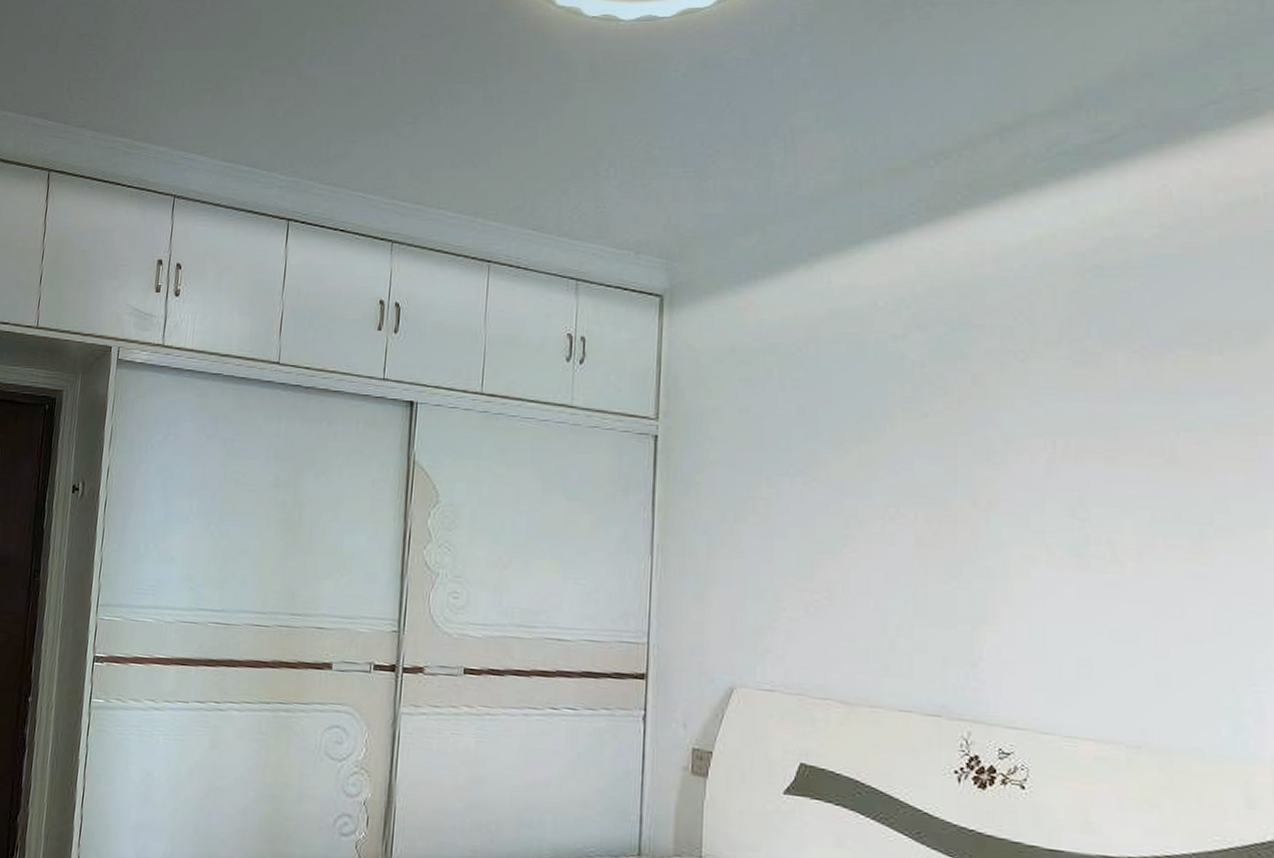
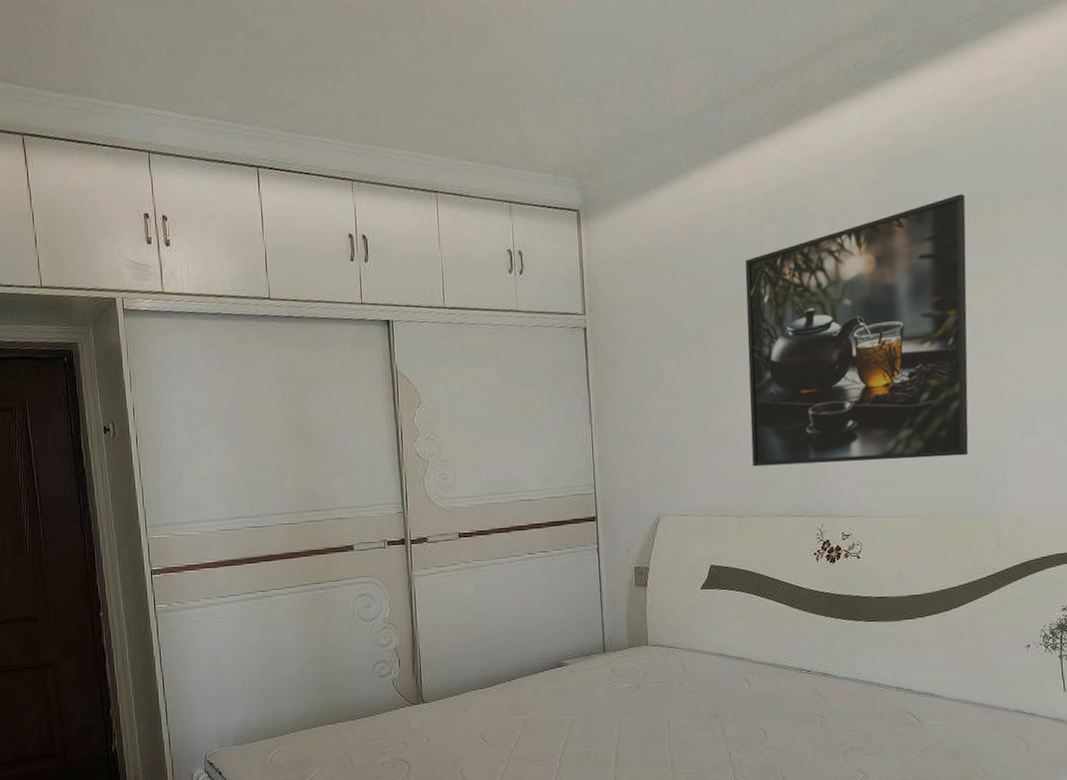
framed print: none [872,317,1206,668] -> present [745,194,969,467]

